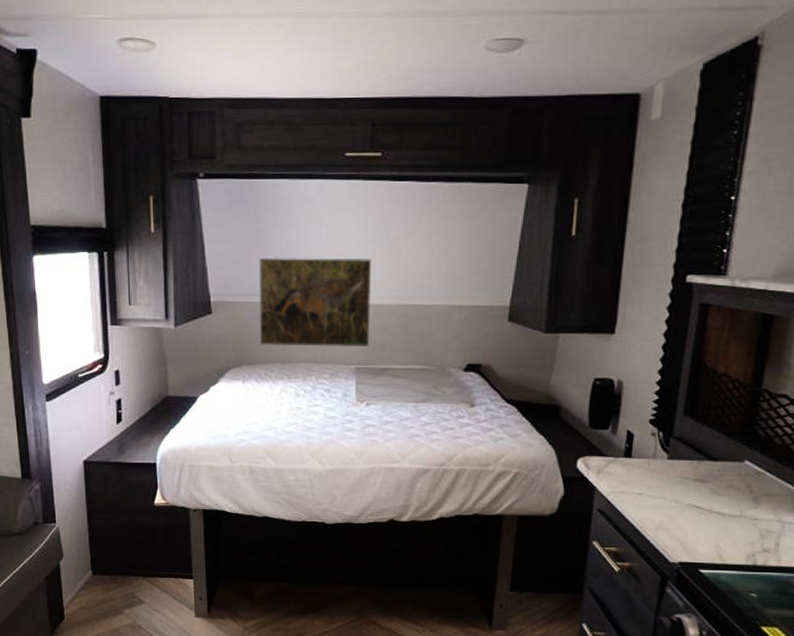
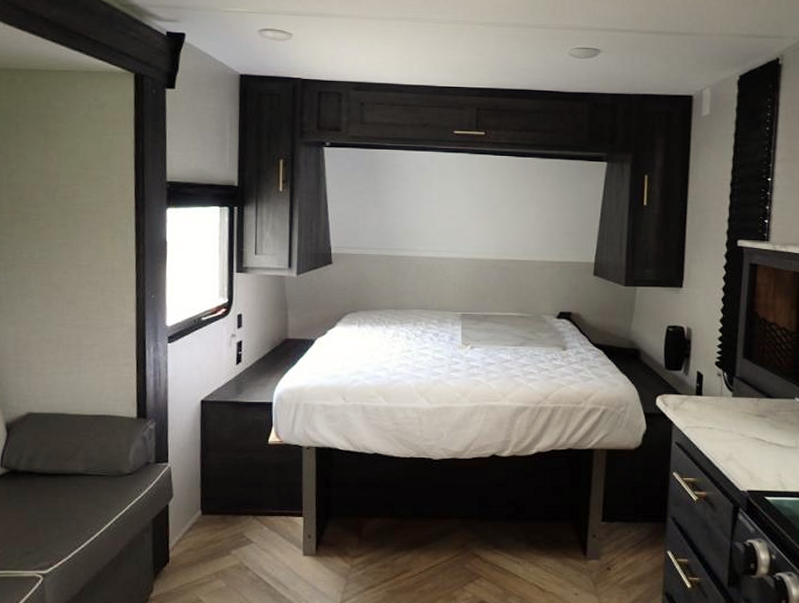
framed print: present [258,257,372,348] -> none [376,216,476,296]

